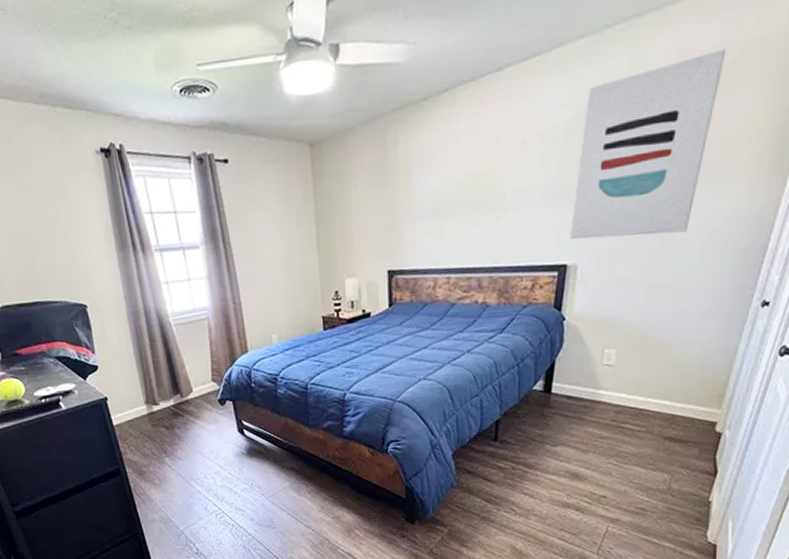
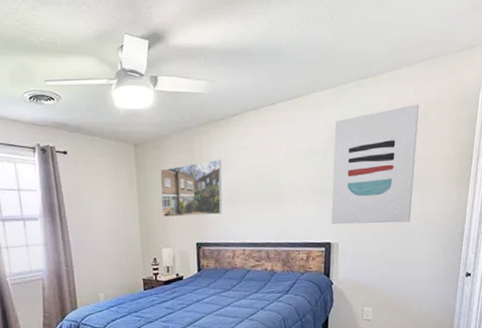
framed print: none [343,156,423,239] -> present [160,159,222,217]

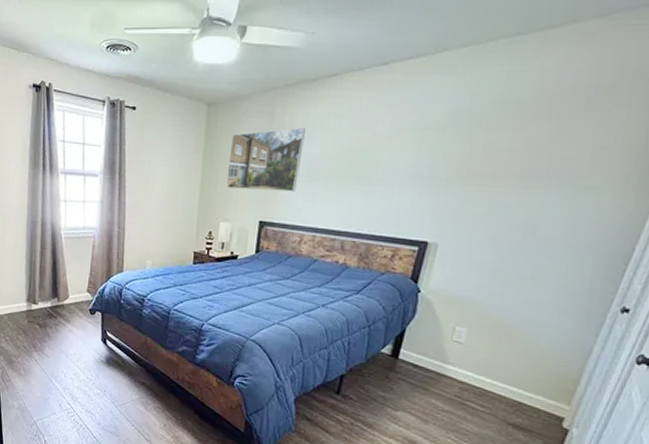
wall art: present [331,104,420,225] -> none [434,72,604,230]

